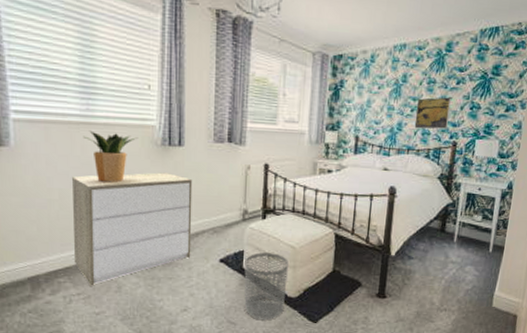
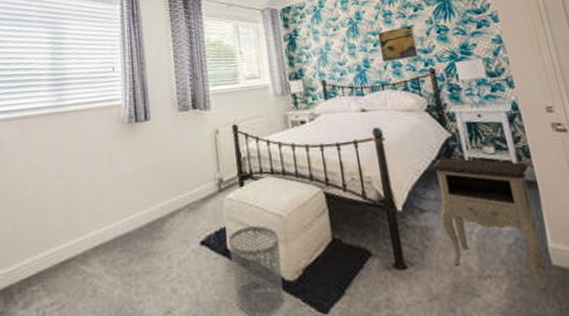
dresser: present [71,172,193,286] -> none [44,150,169,292]
potted plant: present [83,130,139,183] -> none [55,118,106,170]
nightstand: none [422,219,503,323] -> present [431,157,547,291]

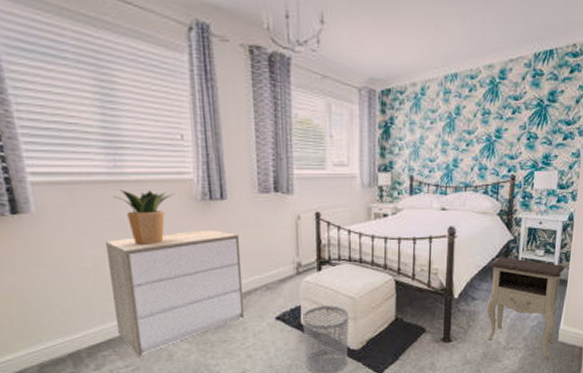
dresser: none [44,150,169,292] -> present [104,229,245,357]
potted plant: none [55,118,106,170] -> present [113,189,176,245]
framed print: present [377,25,419,63] -> none [470,128,507,164]

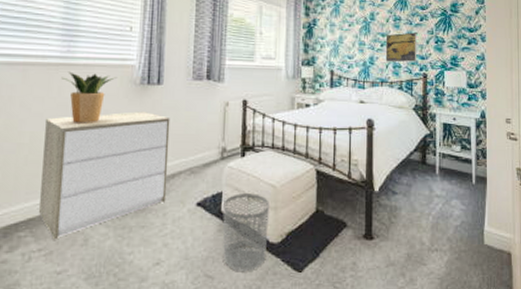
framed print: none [470,128,507,164] -> present [385,32,416,63]
nightstand: present [486,257,566,358] -> none [408,151,483,263]

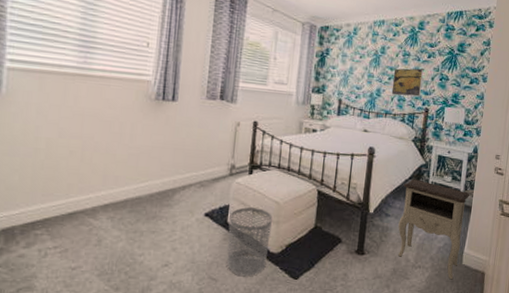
dresser: present [38,111,170,240] -> none [54,125,183,239]
potted plant: present [61,71,118,123] -> none [77,82,133,134]
nightstand: none [408,151,483,263] -> present [398,179,470,280]

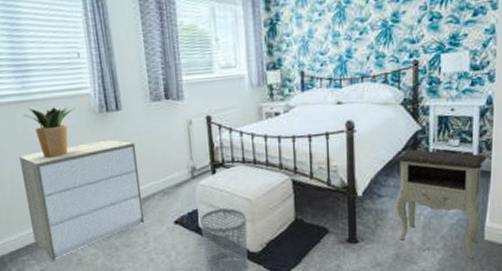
dresser: none [54,125,183,239] -> present [18,139,145,261]
potted plant: none [77,82,133,134] -> present [23,107,76,158]
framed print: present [391,68,423,97] -> none [365,11,405,53]

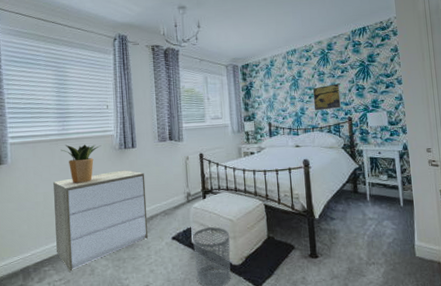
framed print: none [365,11,405,53] -> present [312,83,341,111]
nightstand: present [395,149,487,259] -> none [342,182,411,273]

